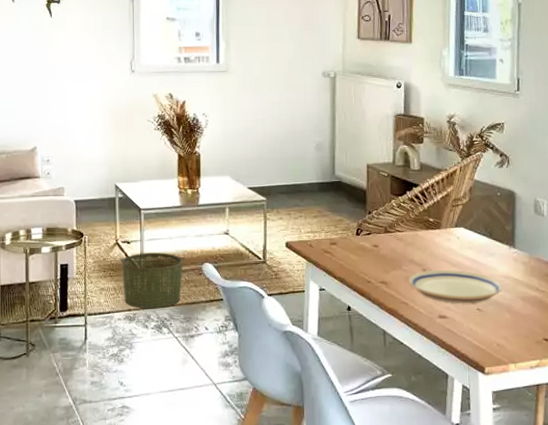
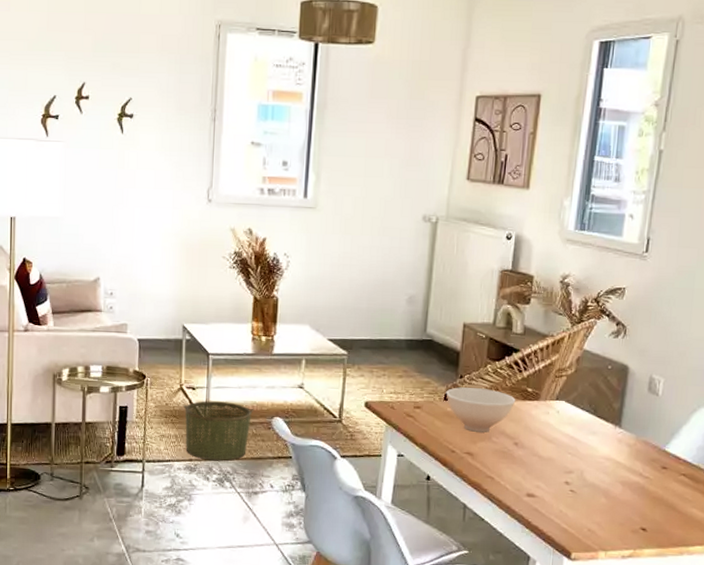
bowl: none [357,222,420,262] -> present [446,387,516,432]
plate: present [409,269,503,303] -> none [497,444,602,483]

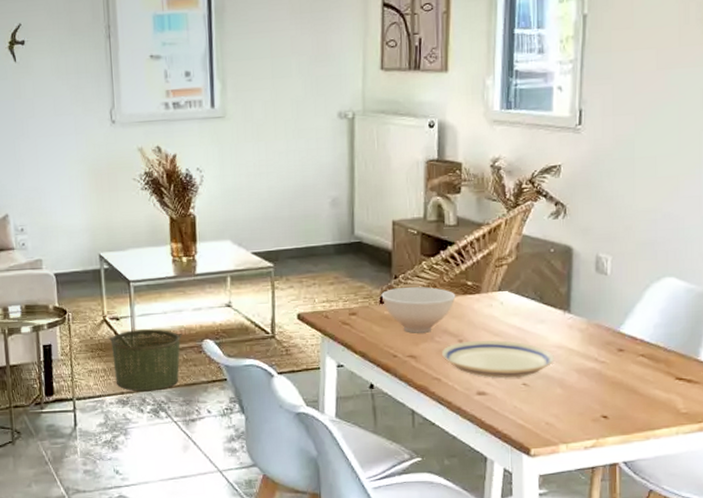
plate: none [497,444,602,483] -> present [442,340,554,378]

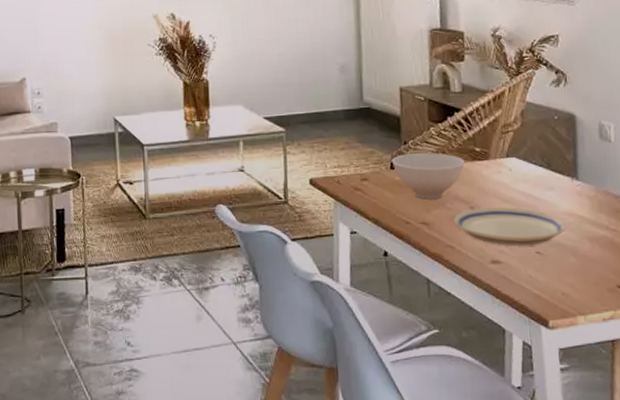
basket: present [109,329,182,392] -> none [122,193,196,258]

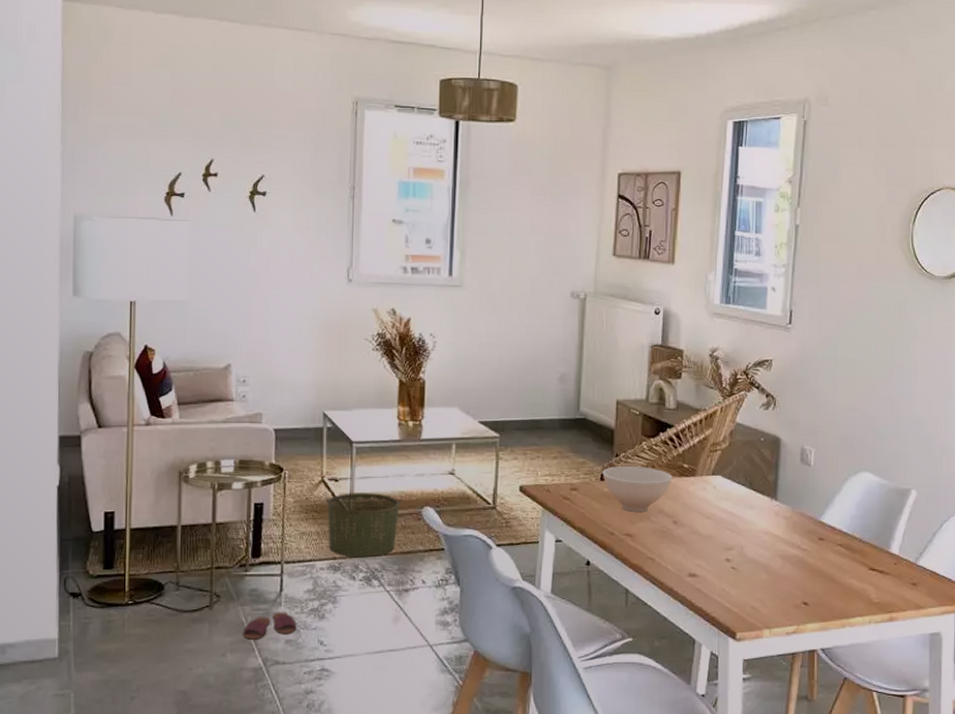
slippers: none [54,314,104,342] -> present [243,612,297,639]
basket: none [122,193,196,258] -> present [326,493,402,558]
plate: present [454,207,566,246] -> none [657,522,761,560]

